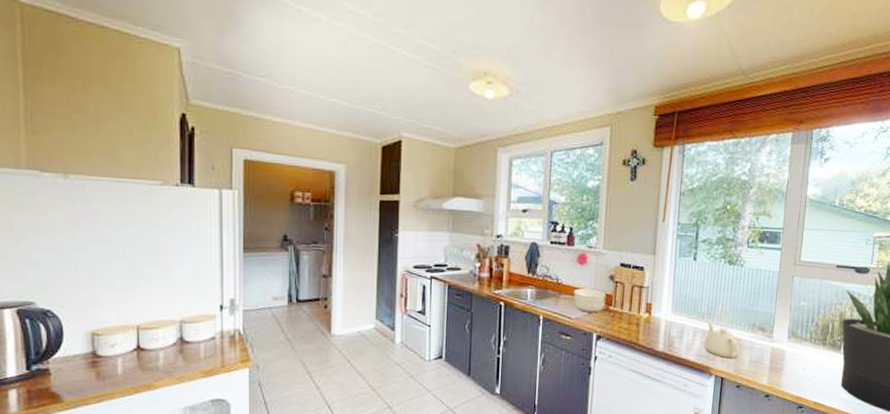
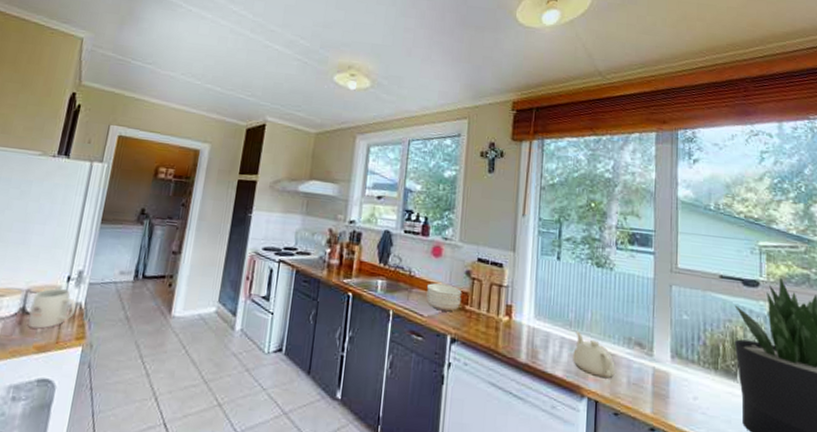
mug: none [188,317,234,355] -> present [28,288,76,329]

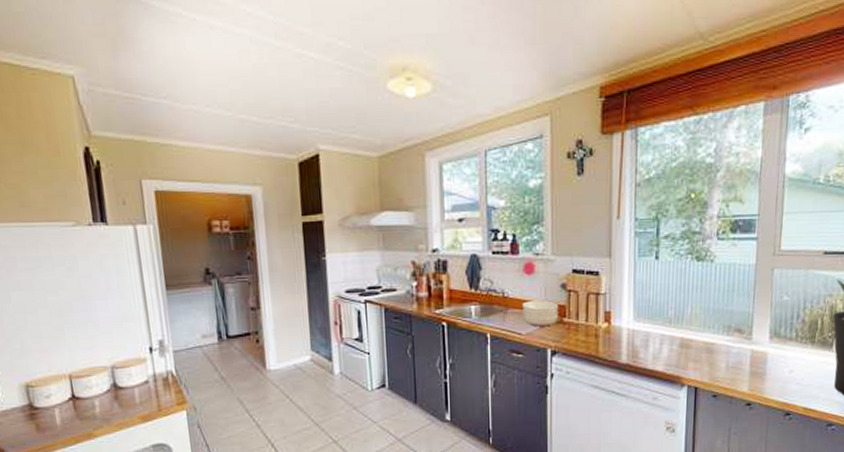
mug: present [28,288,76,329] -> none [120,359,168,401]
teapot: present [571,330,617,379] -> none [672,326,716,367]

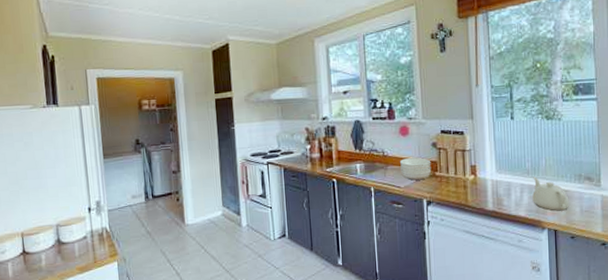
teapot: none [672,326,716,367] -> present [531,176,570,211]

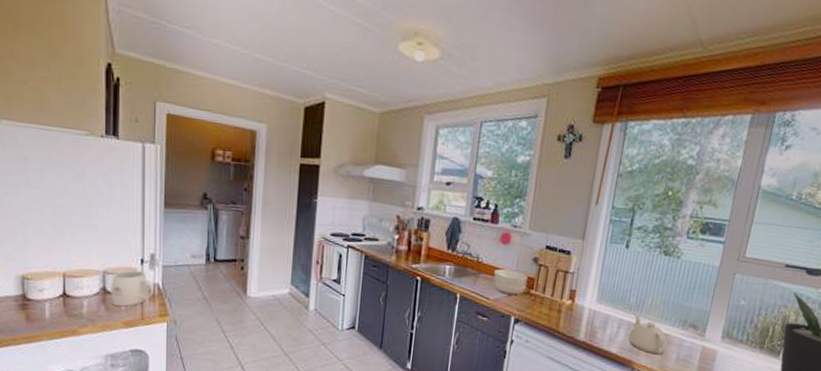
mug: none [64,218,103,254] -> present [111,270,154,307]

